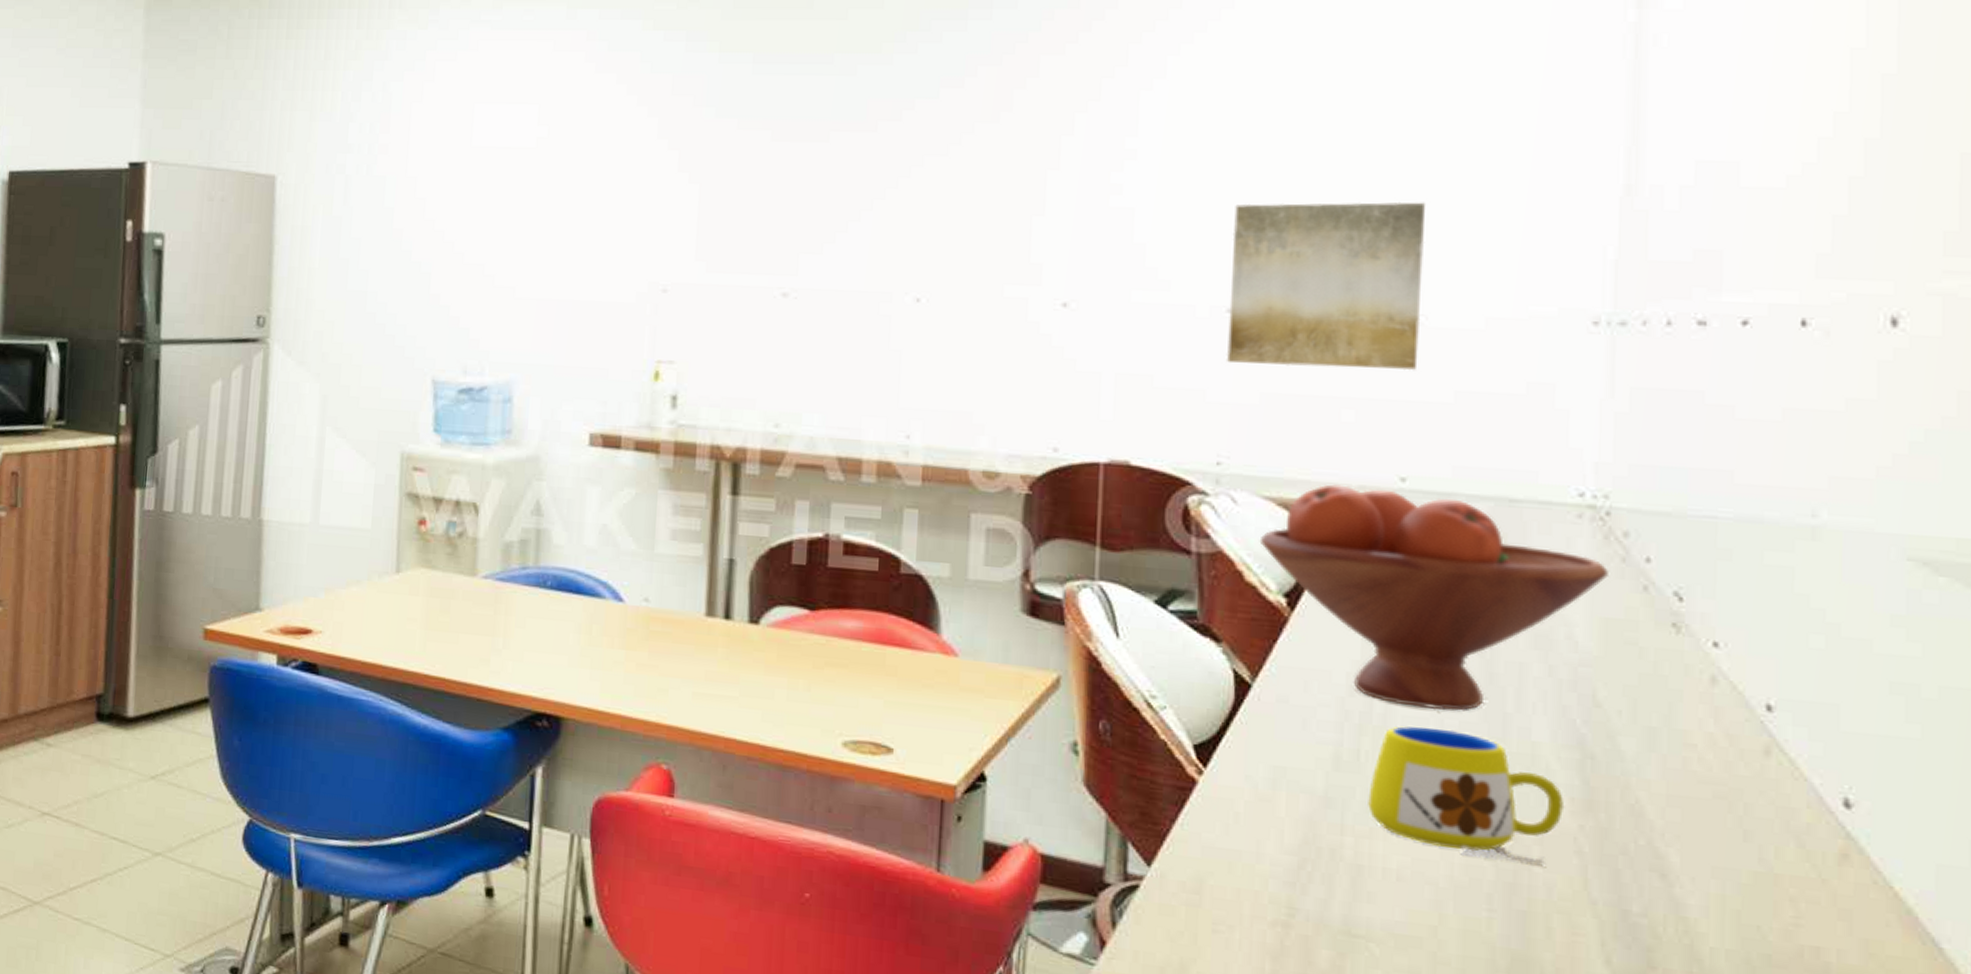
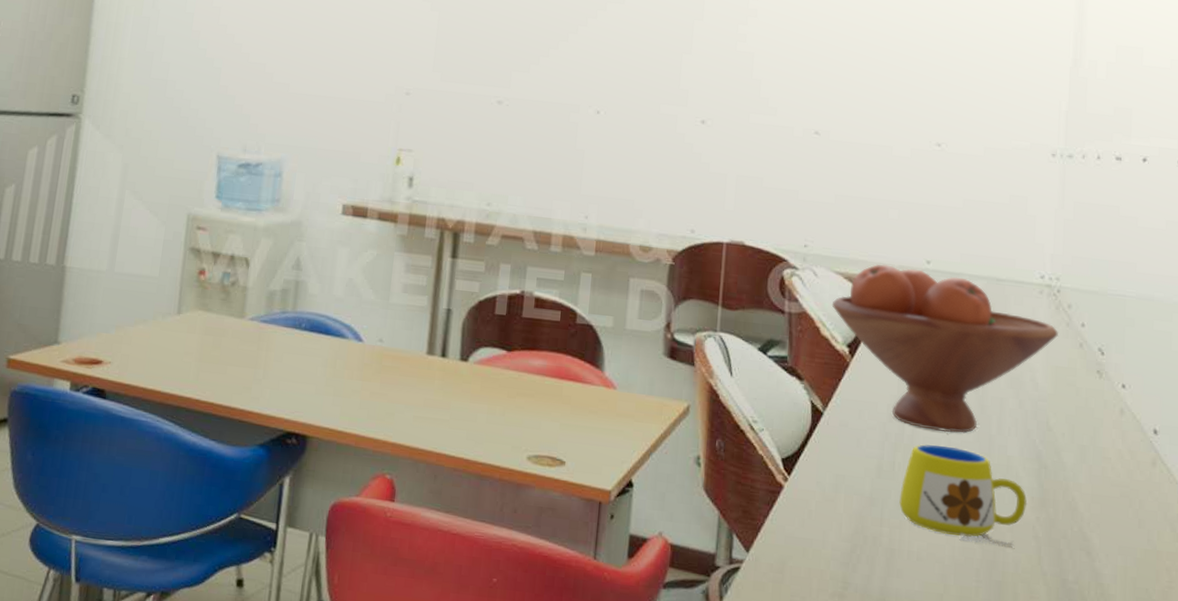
wall art: present [1226,201,1425,371] -> none [813,55,947,184]

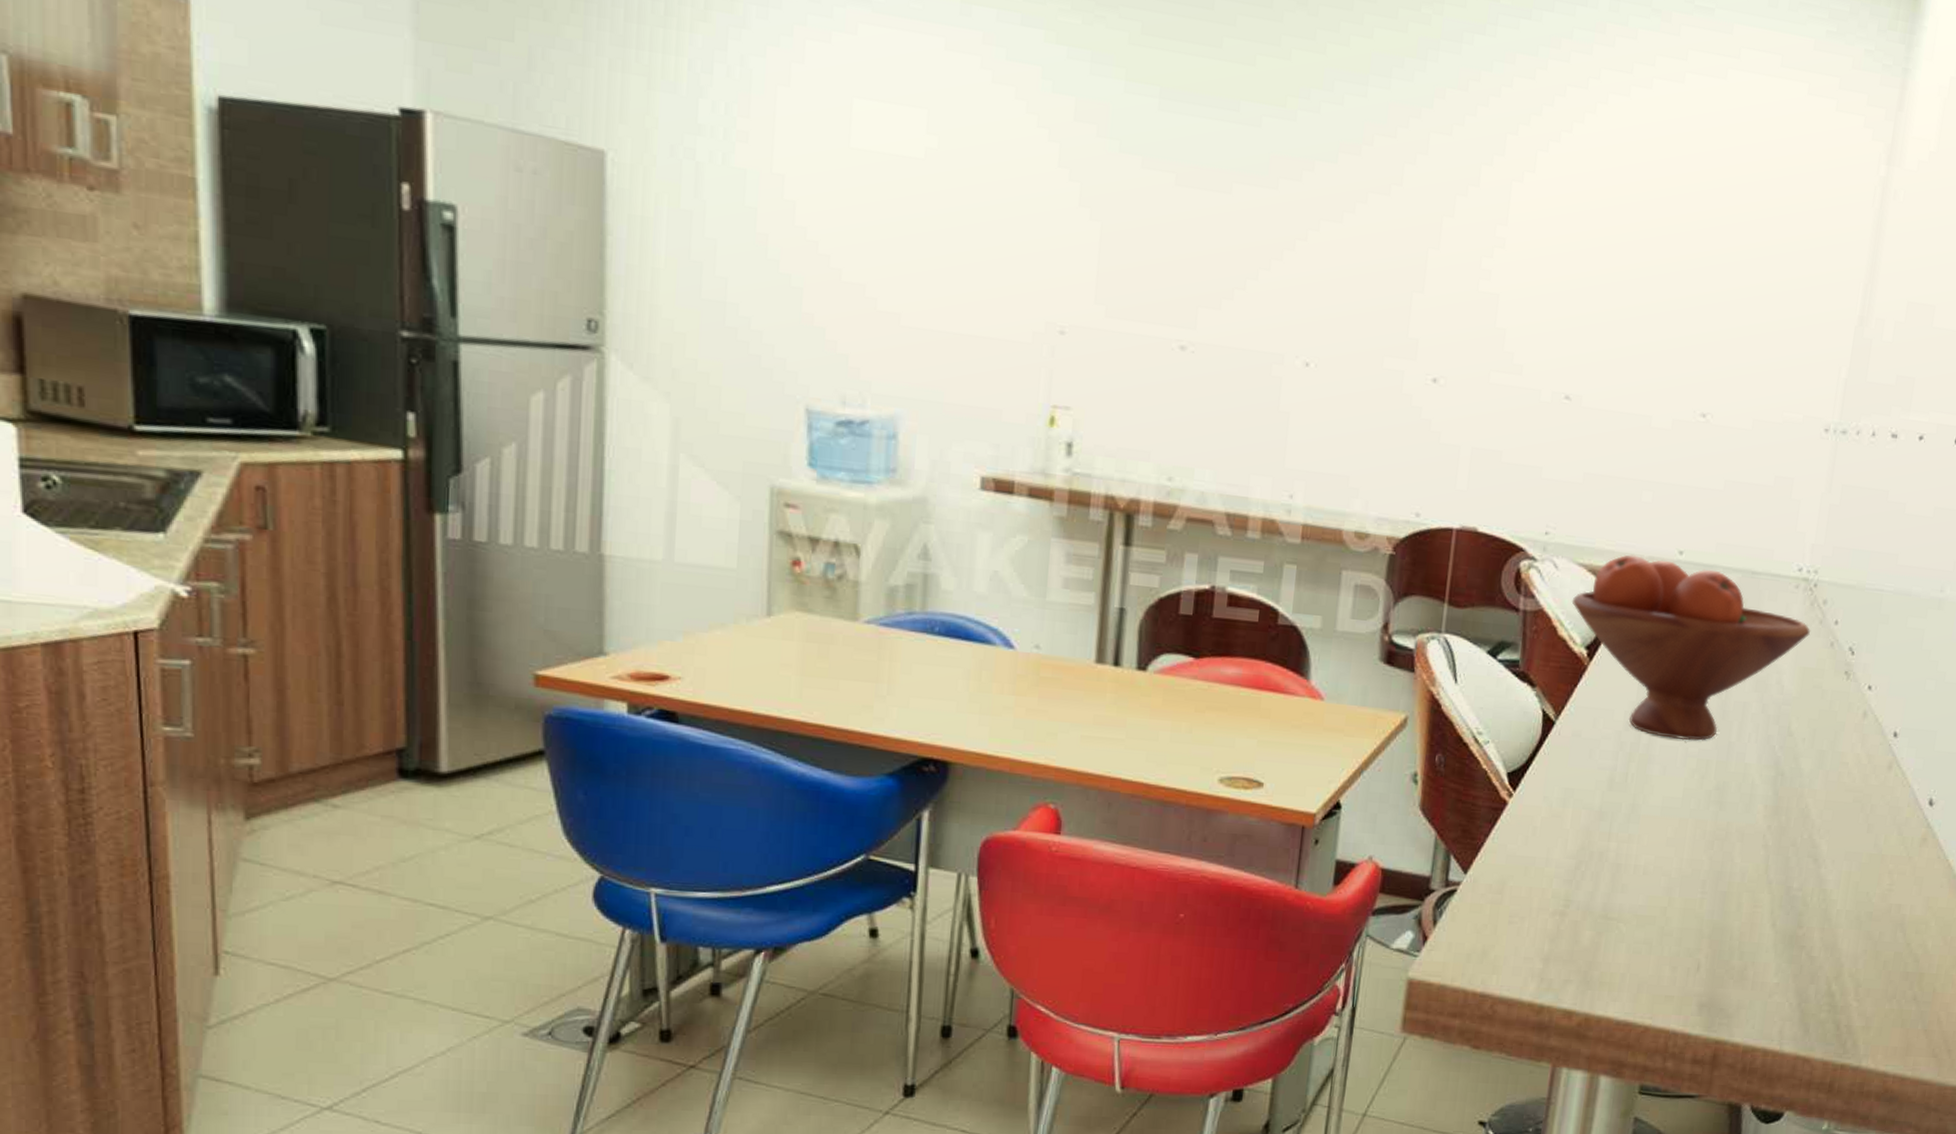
mug: present [899,444,1027,548] -> none [1629,753,1760,858]

